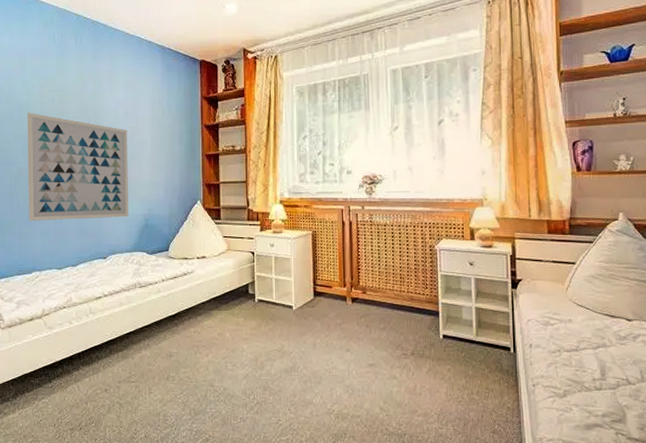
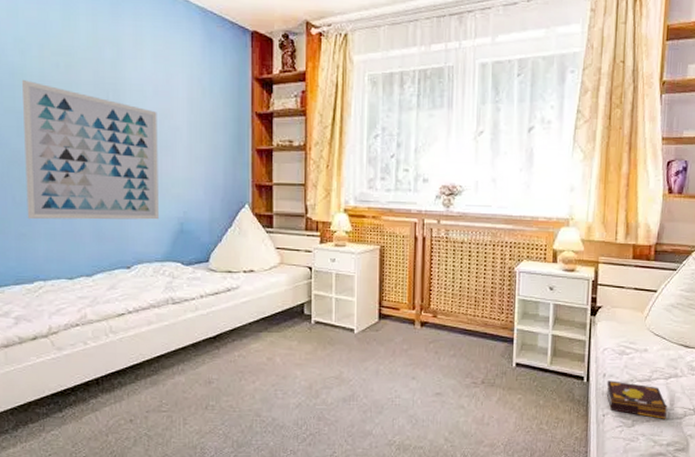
book: none [534,351,599,389] -> present [606,380,667,419]

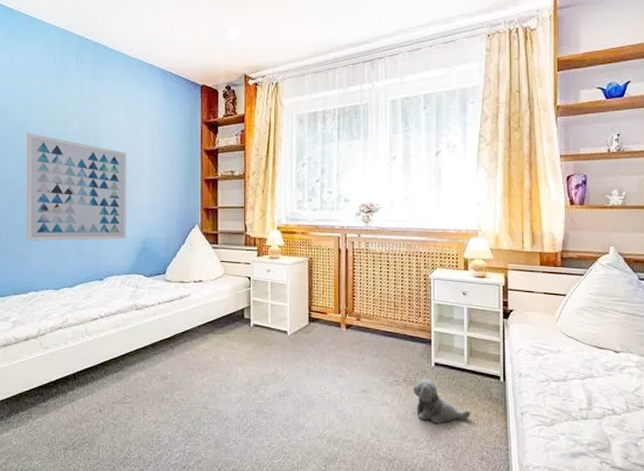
plush toy: none [491,380,551,428] -> present [412,379,471,424]
book: present [606,380,667,419] -> none [523,380,585,419]

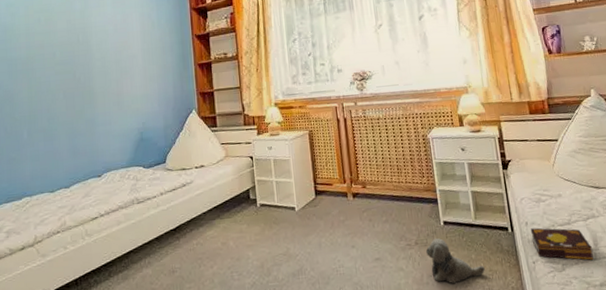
wall art: present [26,133,127,242] -> none [11,34,123,146]
book: none [523,380,585,419] -> present [530,227,594,260]

